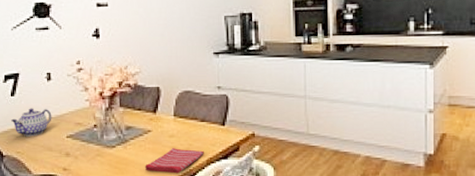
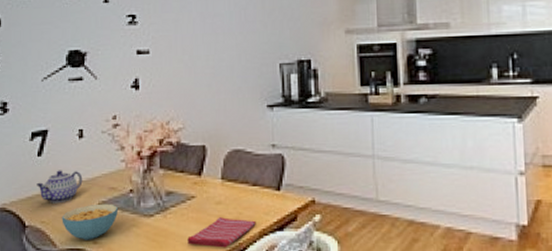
cereal bowl: none [35,137,85,168] -> present [62,203,119,240]

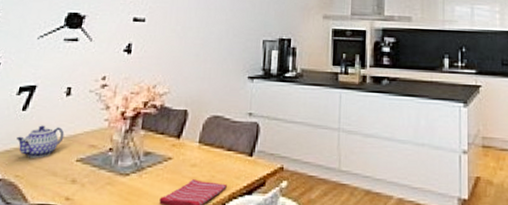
cereal bowl: present [62,203,119,240] -> none [37,160,96,197]

